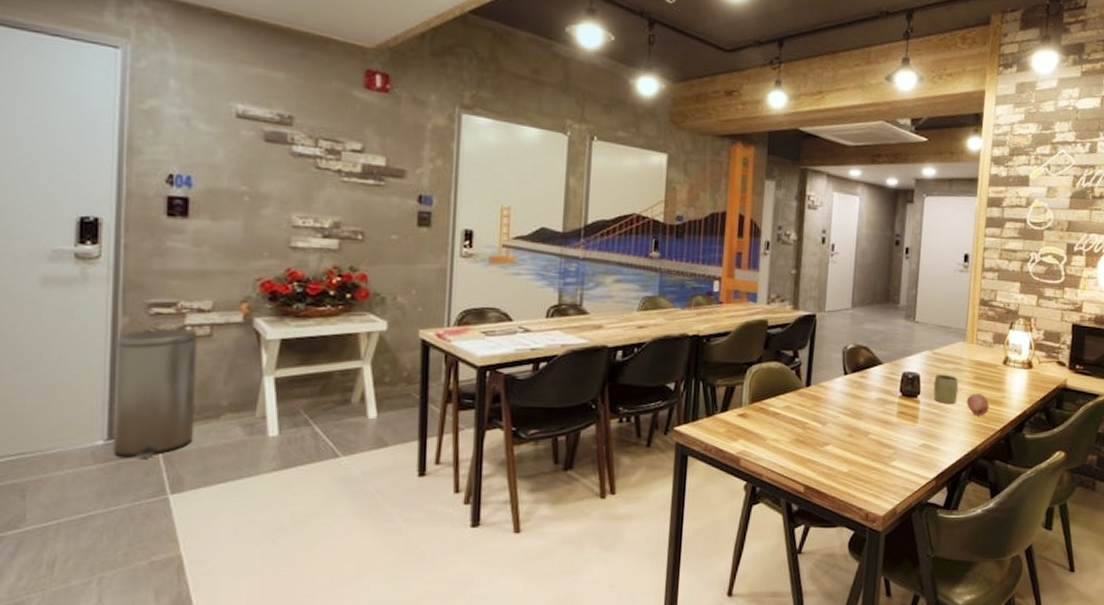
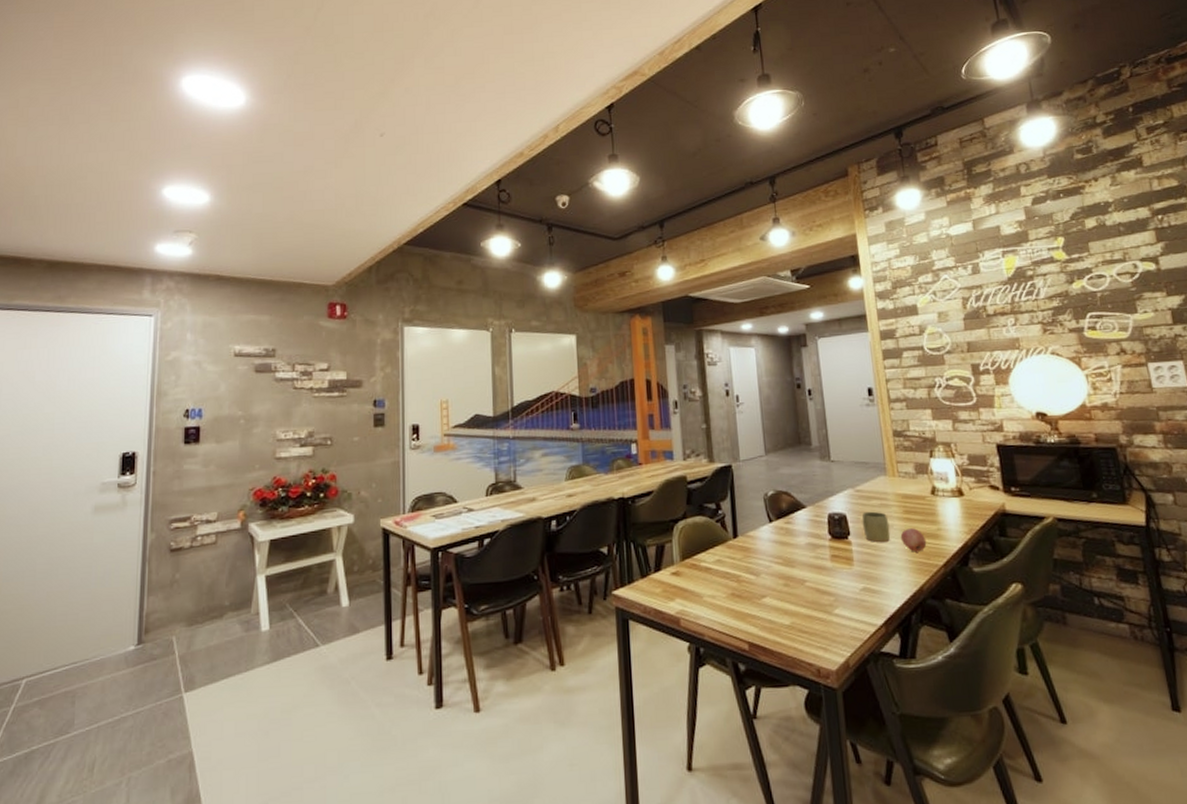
pedal bin: present [113,328,197,458] -> none [141,539,205,661]

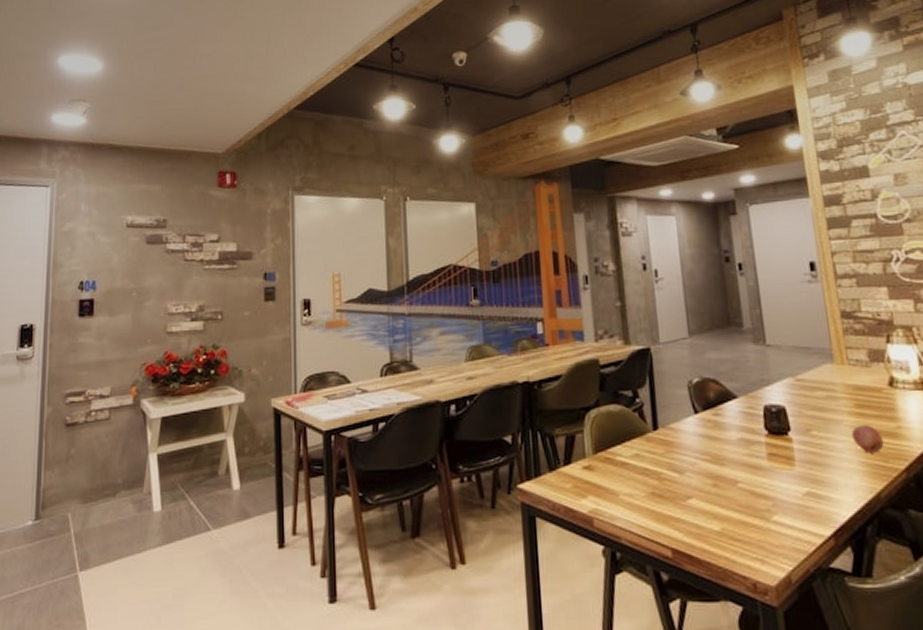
mug: present [862,511,891,542] -> none [804,404,840,440]

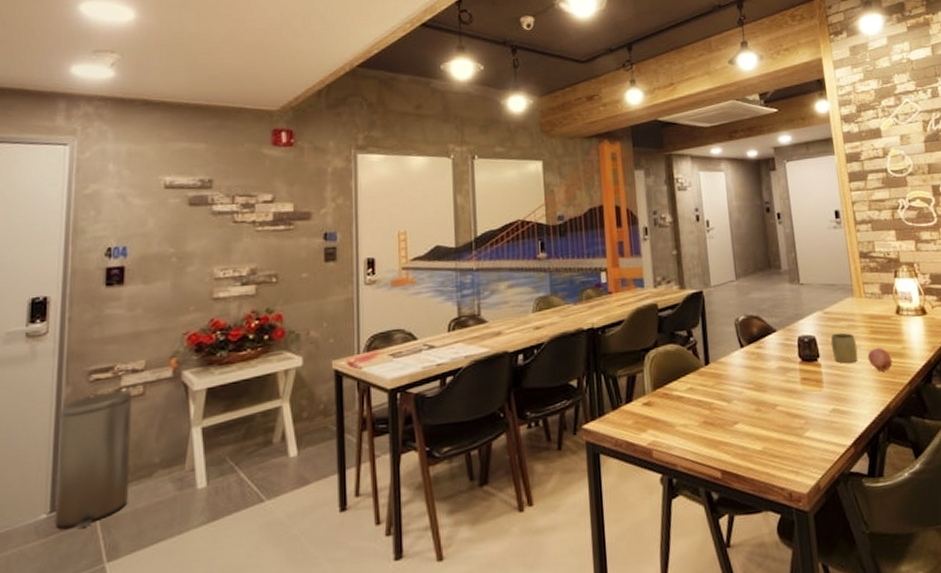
pedal bin: none [38,414,99,537] -> present [55,390,131,530]
mug: none [804,404,840,440] -> present [830,332,858,363]

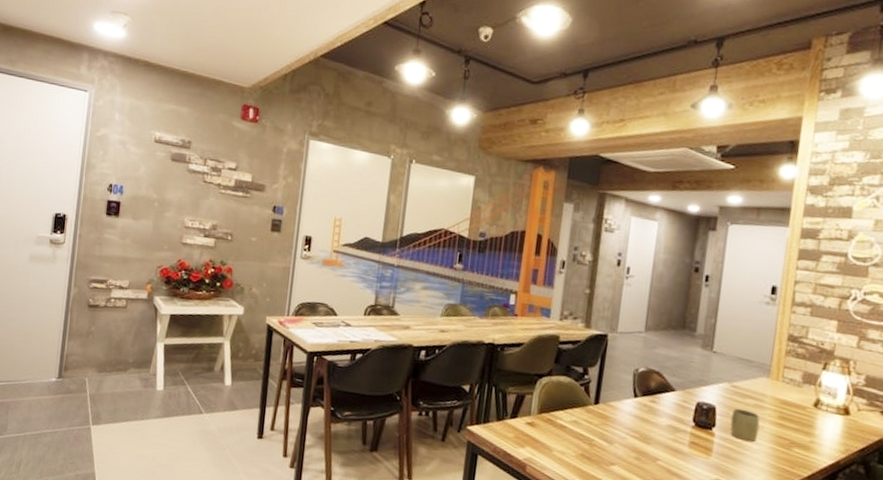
pedal bin: present [55,390,131,530] -> none [60,298,118,395]
fruit: present [867,348,893,372] -> none [768,434,796,459]

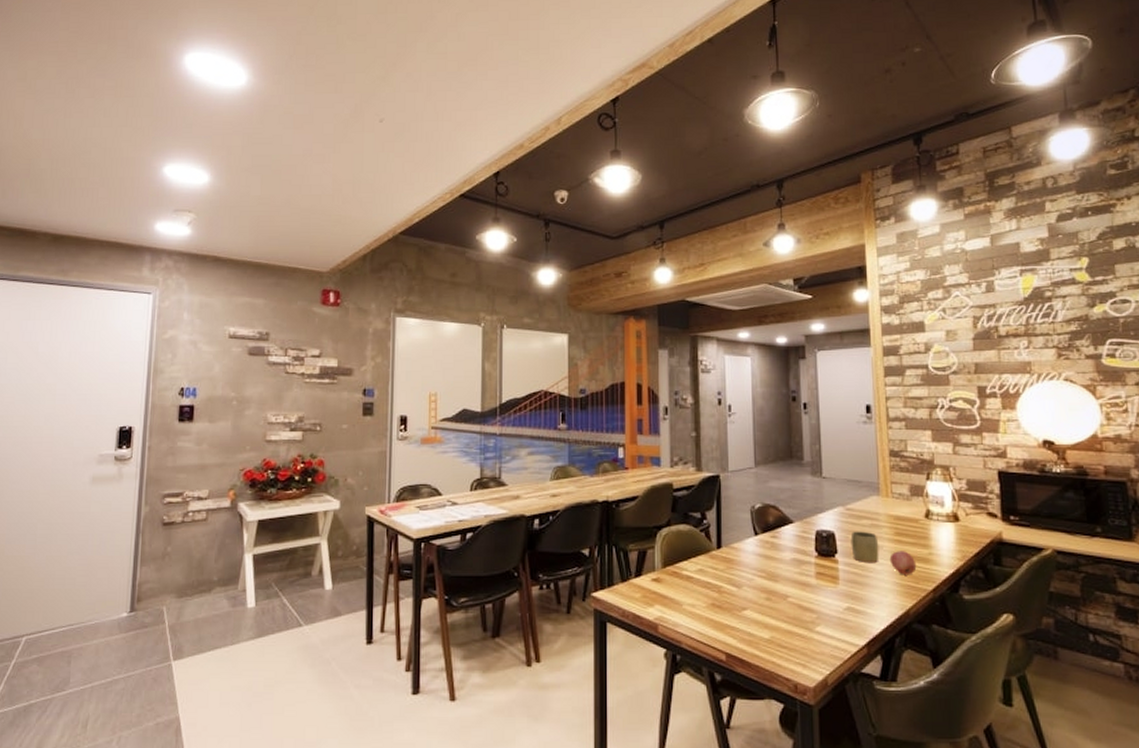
fruit: none [768,434,796,459] -> present [889,551,917,575]

